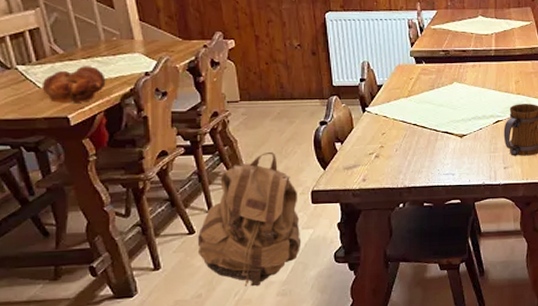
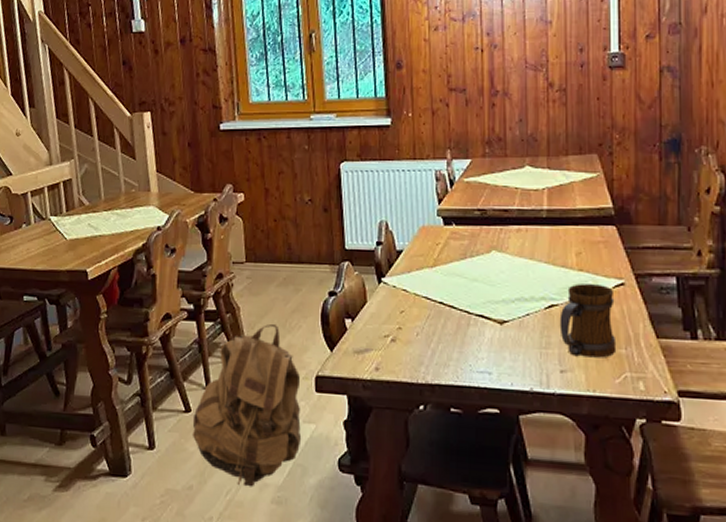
bread loaf: present [41,66,106,104] -> none [68,218,122,257]

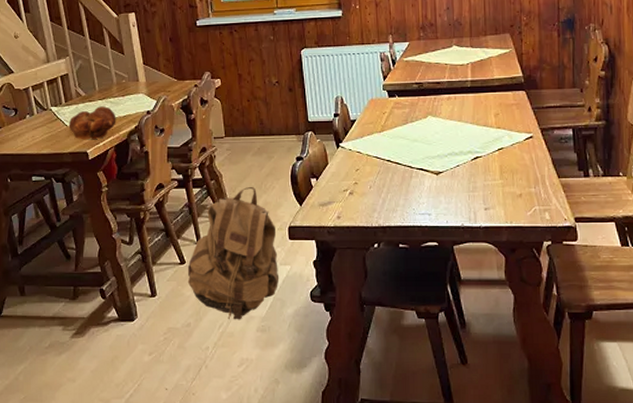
bread loaf: none [68,218,122,257] -> present [68,106,116,140]
beer mug: present [559,284,617,358] -> none [483,138,528,197]

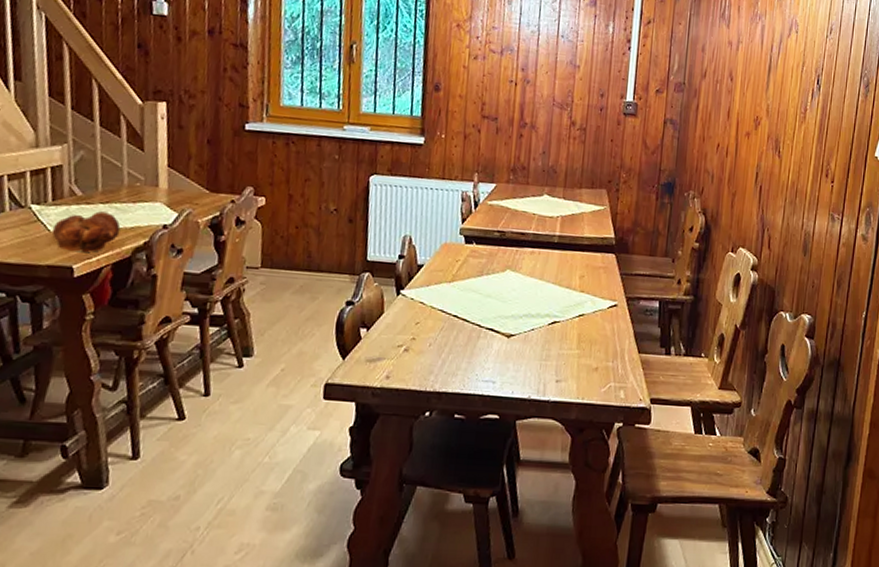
backpack: present [187,186,280,320] -> none [183,330,309,495]

